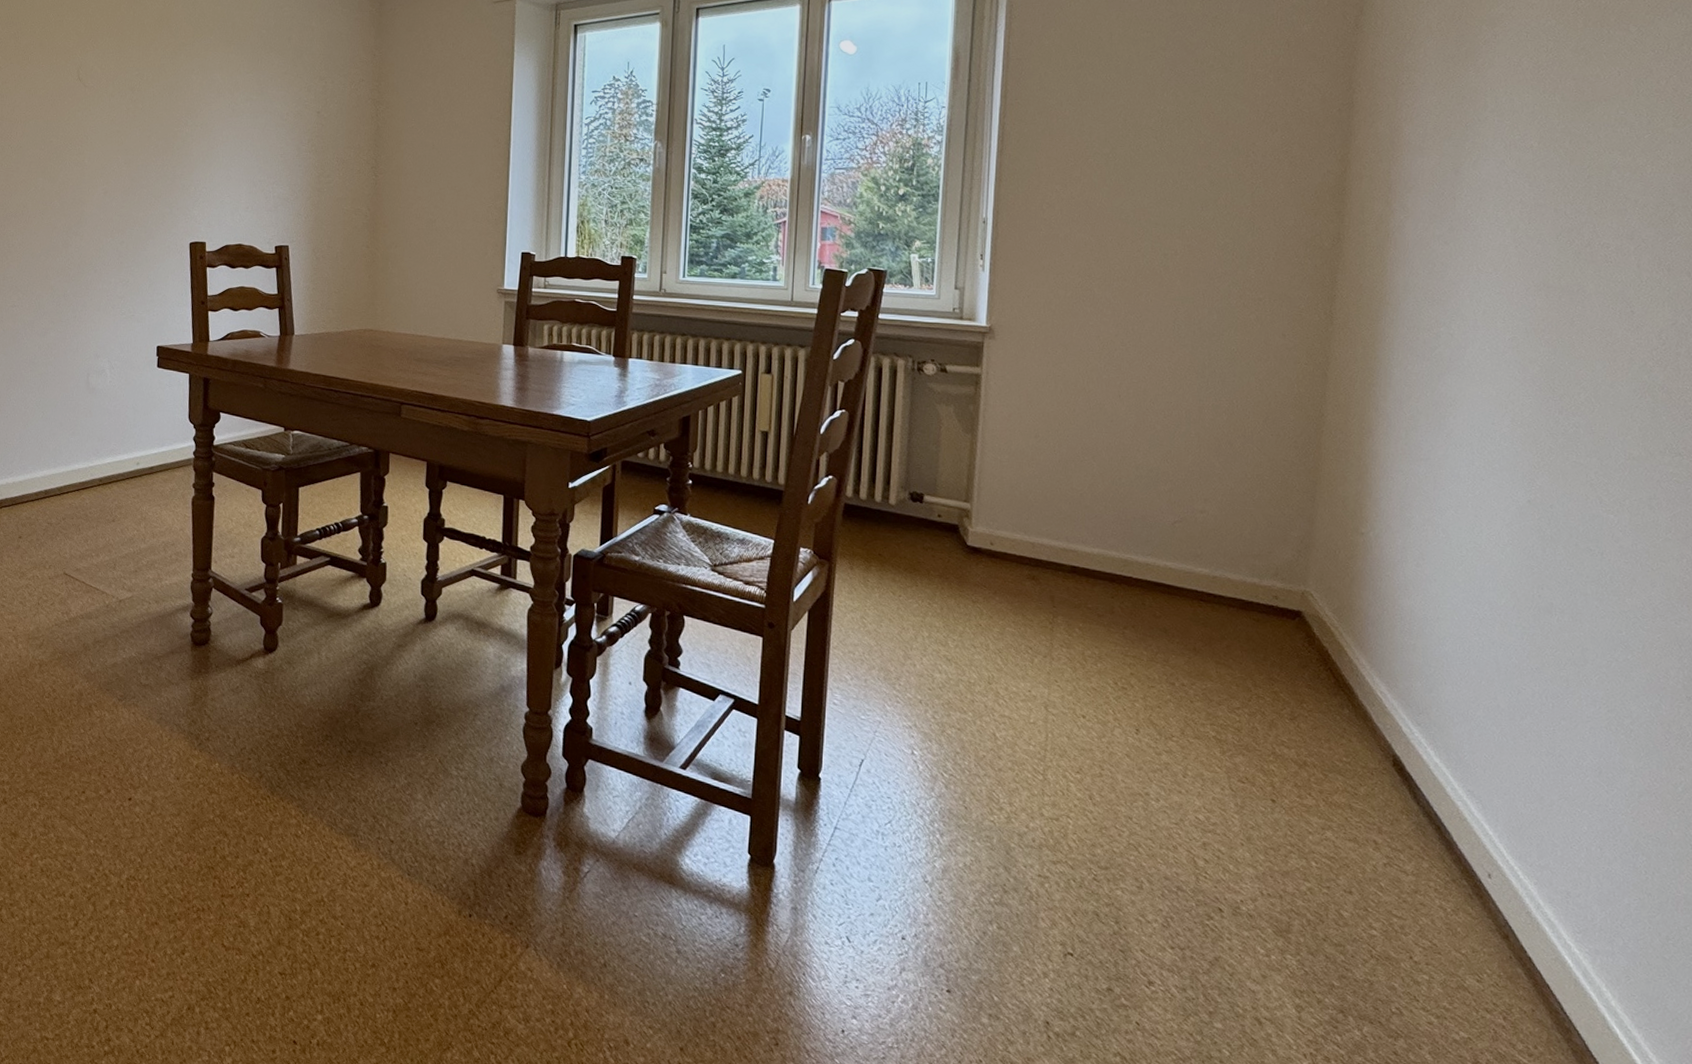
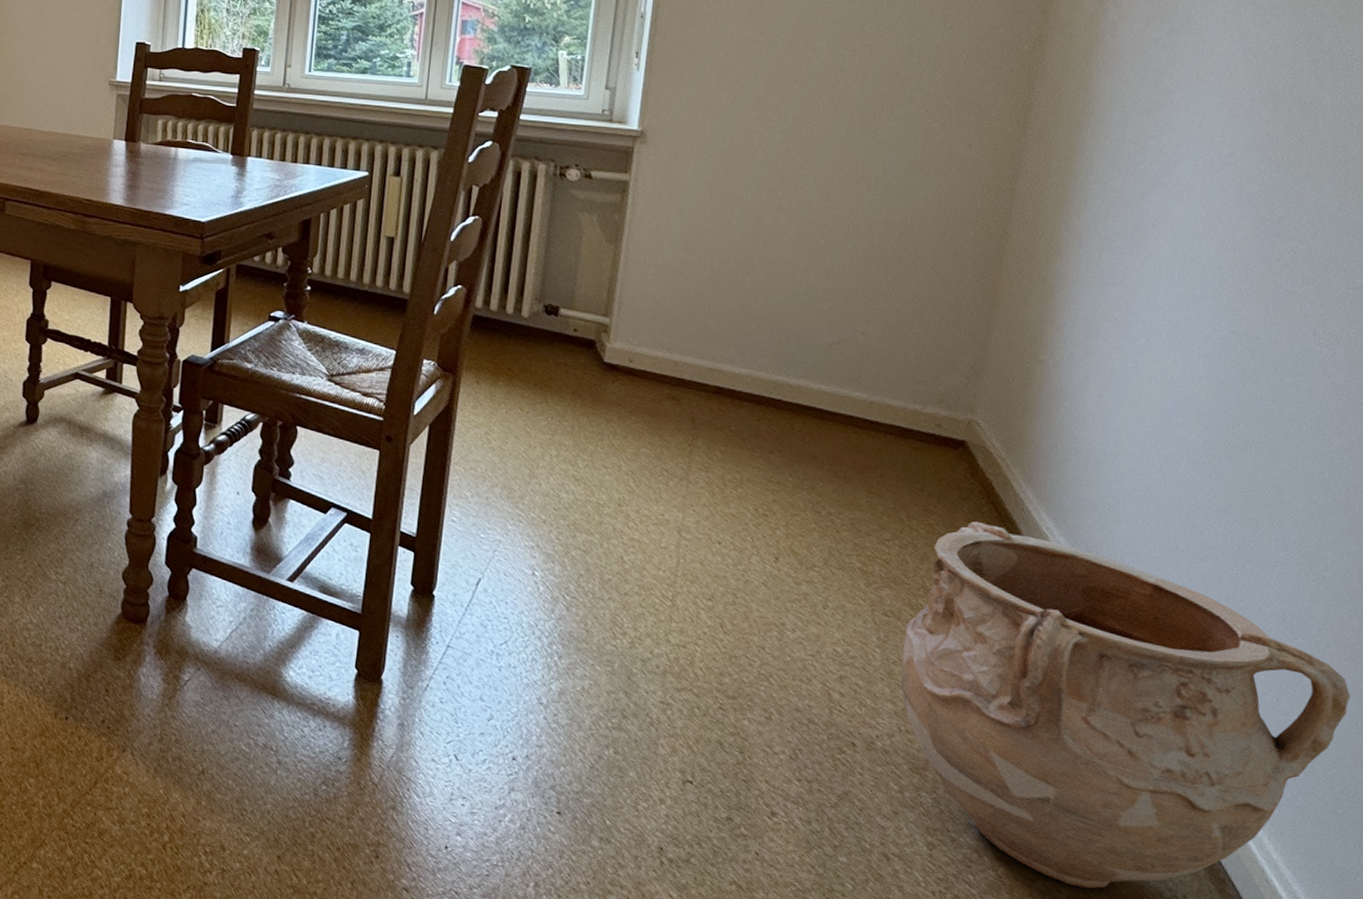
vase: none [1258,688,1666,1044] -> present [900,521,1350,889]

